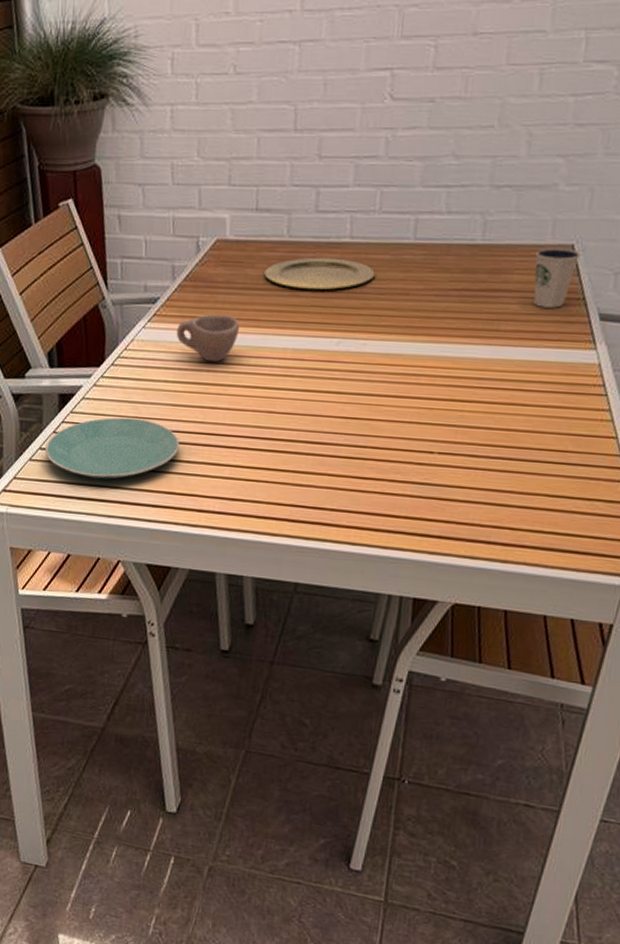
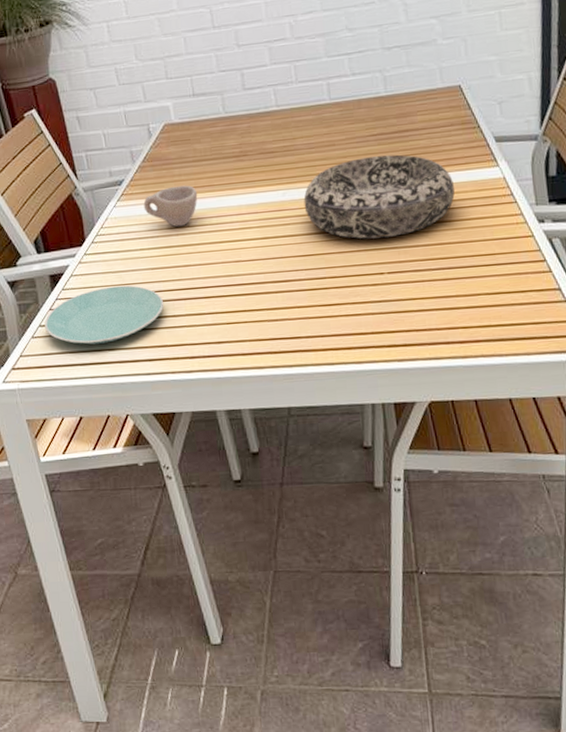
plate: present [264,257,375,291] -> none [210,124,303,155]
decorative bowl: none [358,314,539,413] -> present [303,154,456,239]
dixie cup: present [533,247,581,308] -> none [430,88,468,139]

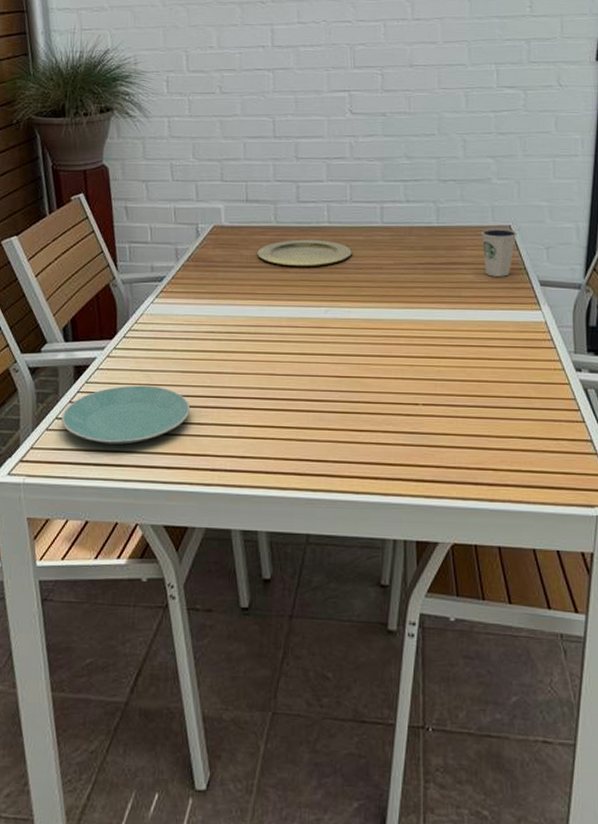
cup: present [143,185,198,227] -> none [182,289,239,331]
plate: none [210,124,303,155] -> present [257,239,352,267]
decorative bowl: present [303,154,456,239] -> none [345,285,497,368]
dixie cup: none [430,88,468,139] -> present [481,228,517,277]

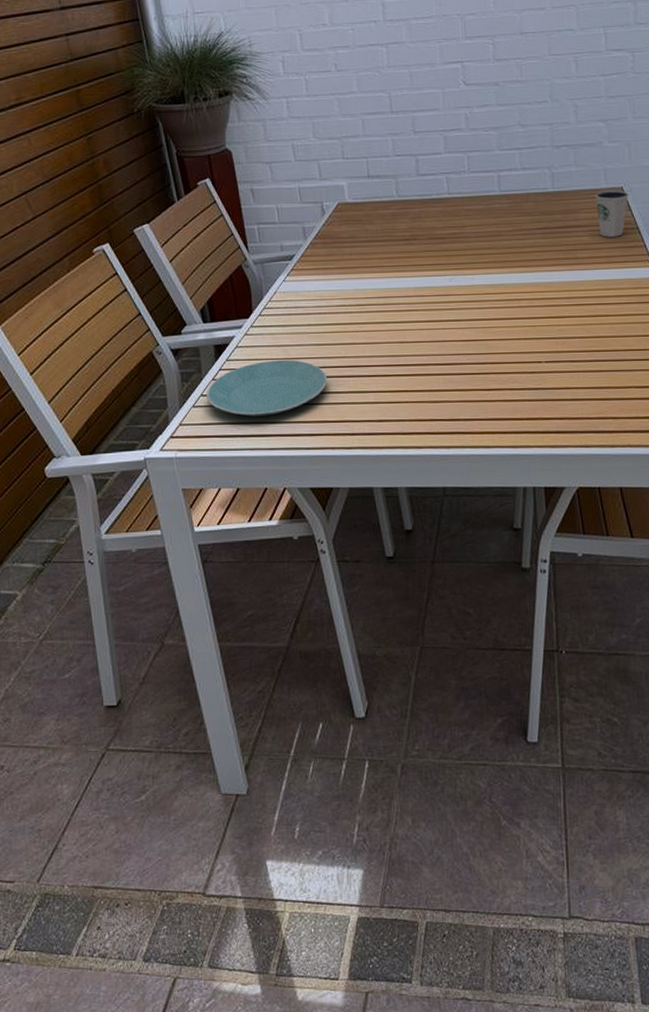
plate: present [257,239,352,267] -> none [382,211,472,239]

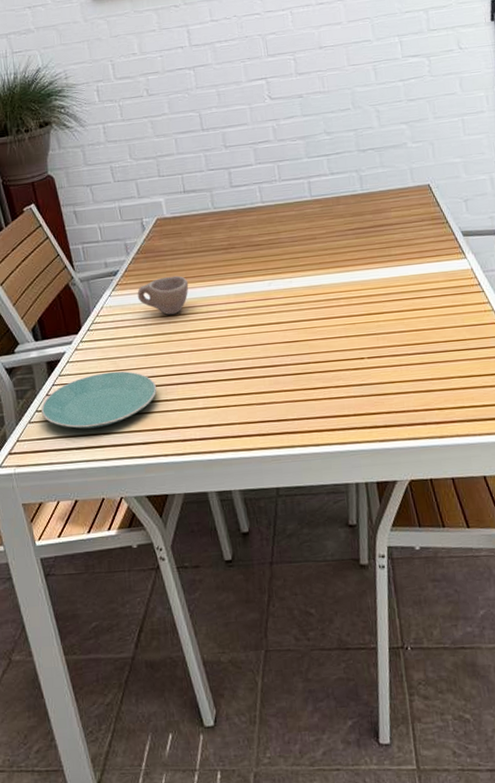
cup: none [313,264,367,304] -> present [137,275,189,315]
dixie cup: present [594,190,629,237] -> none [403,187,437,233]

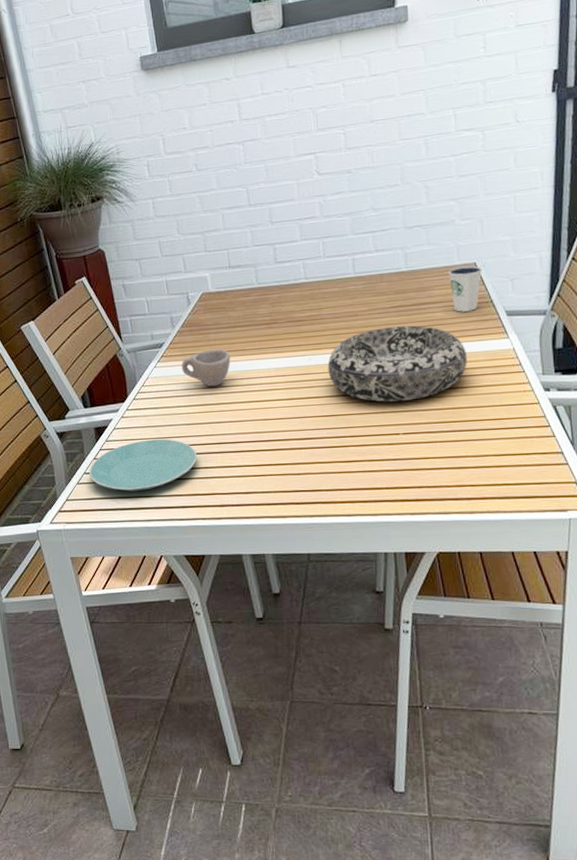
decorative bowl: none [288,247,428,326] -> present [327,325,468,402]
dixie cup: none [403,187,437,233] -> present [448,265,483,312]

